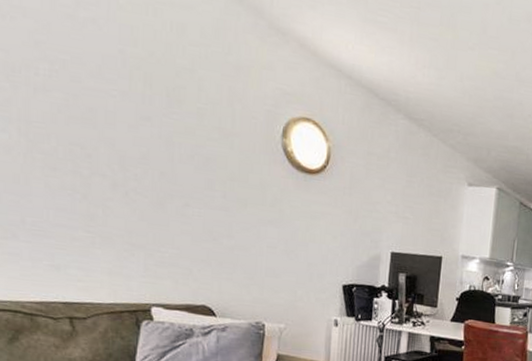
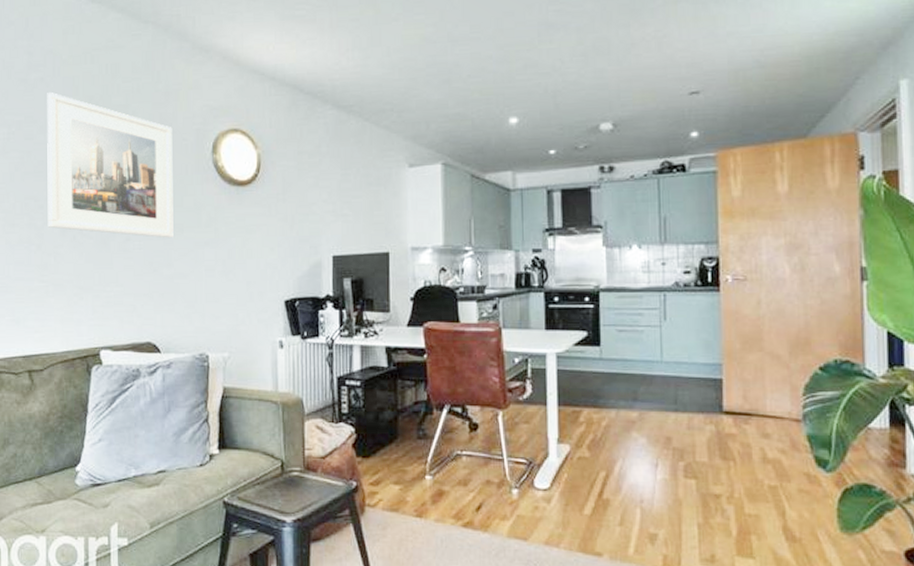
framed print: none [96,36,242,211] -> present [47,92,173,238]

